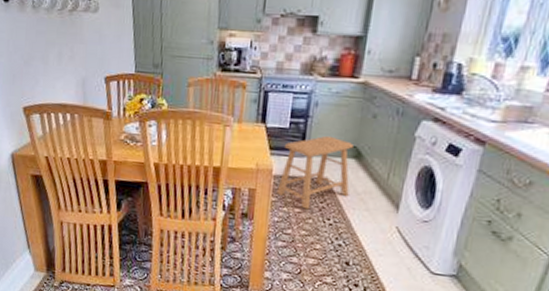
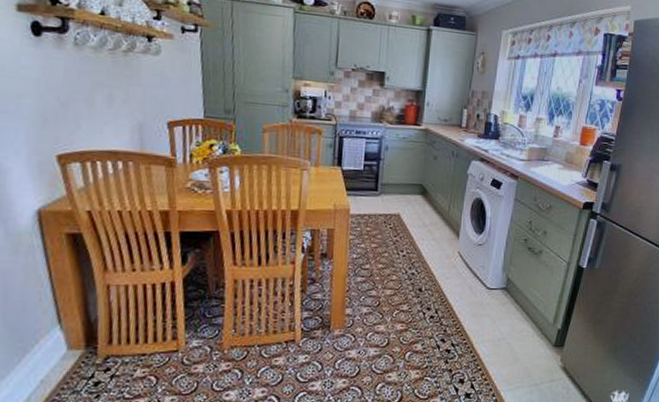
stool: present [276,135,353,210] -> none [354,175,420,244]

